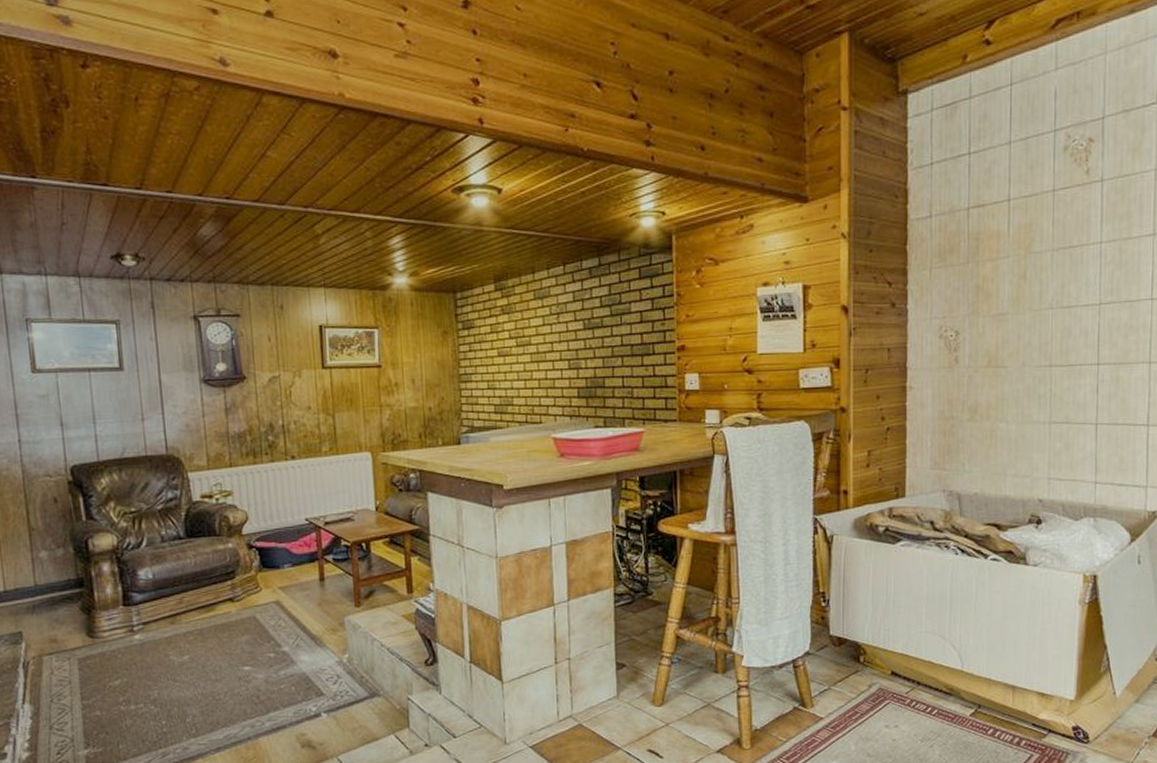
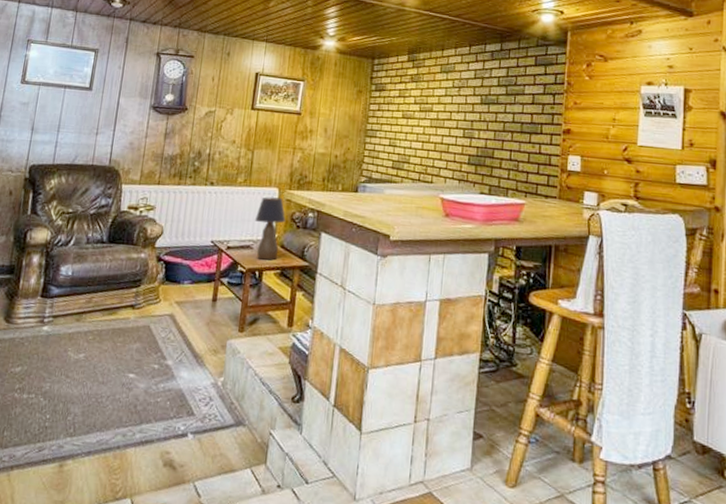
table lamp: none [350,461,386,530] -> present [255,196,286,261]

